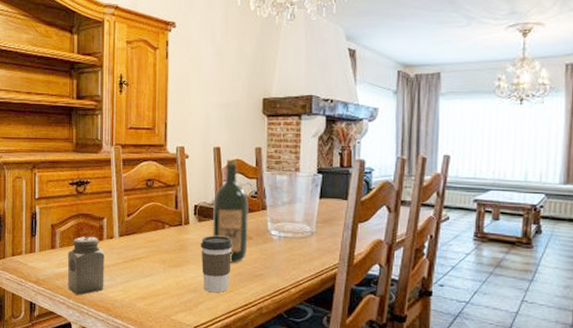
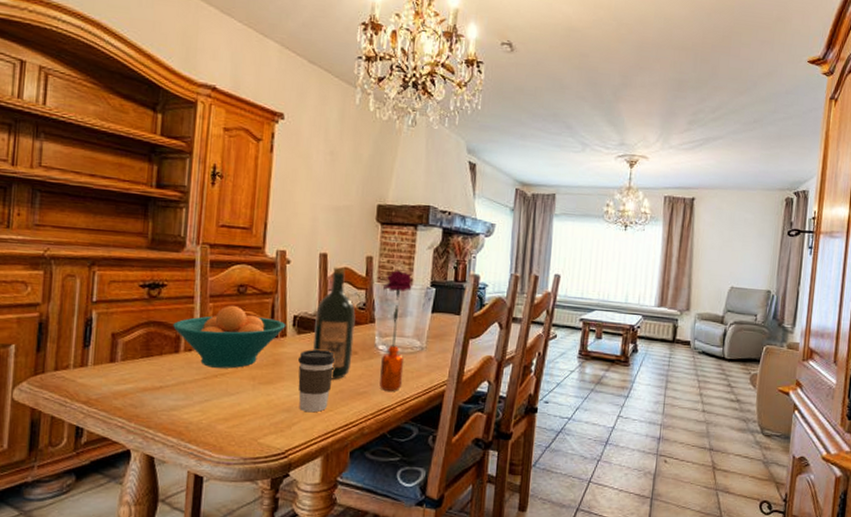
salt shaker: present [67,236,104,296] -> none [128,347,180,418]
fruit bowl: none [97,197,188,254] -> present [173,305,286,369]
flower: none [273,158,301,274] -> present [379,269,414,391]

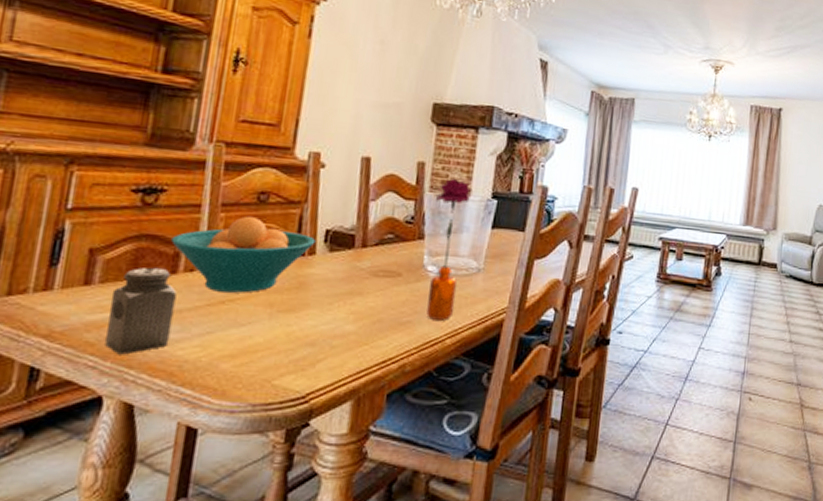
salt shaker: none [128,347,180,418] -> present [104,267,177,355]
coffee cup: present [298,350,336,413] -> none [326,270,375,347]
wine bottle: present [312,267,356,380] -> none [347,173,402,307]

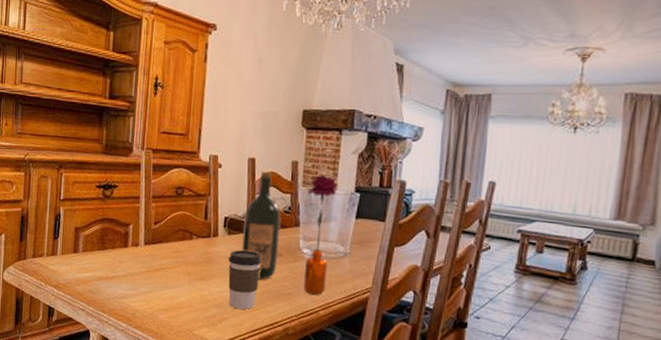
salt shaker: present [104,267,177,355] -> none [88,242,128,303]
fruit bowl: present [171,216,316,293] -> none [123,205,218,264]
coffee cup: none [326,270,375,347] -> present [228,250,263,310]
wine bottle: none [347,173,402,307] -> present [241,171,282,280]

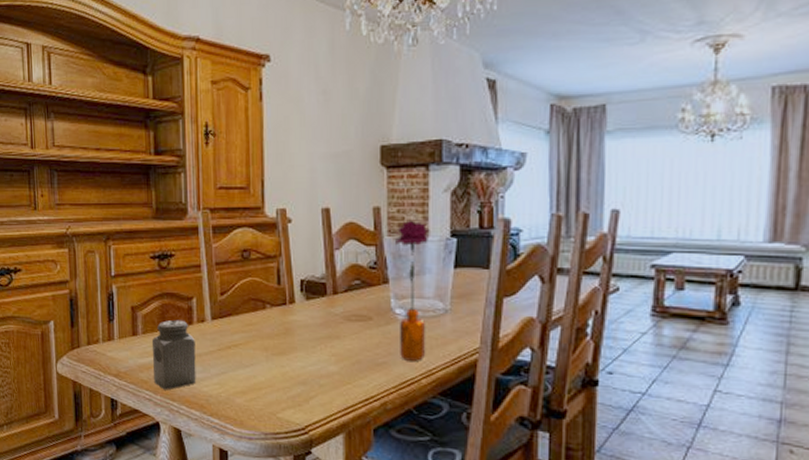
salt shaker: none [88,242,128,303] -> present [151,319,196,390]
coffee cup: present [228,250,263,310] -> none [310,316,349,386]
wine bottle: present [241,171,282,280] -> none [322,222,367,349]

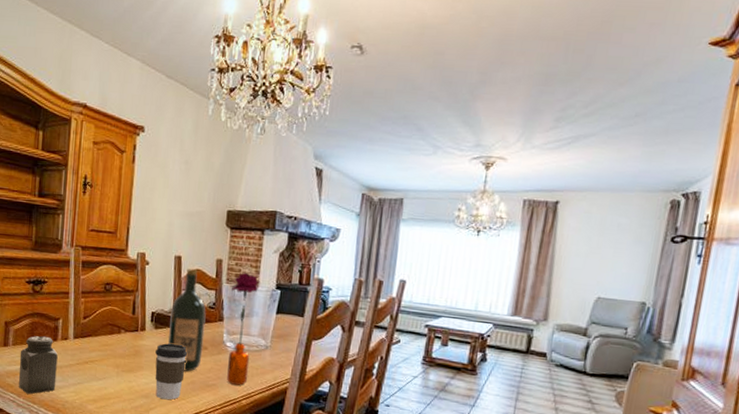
coffee cup: none [310,316,349,386] -> present [155,343,188,400]
wine bottle: none [322,222,367,349] -> present [168,268,206,372]

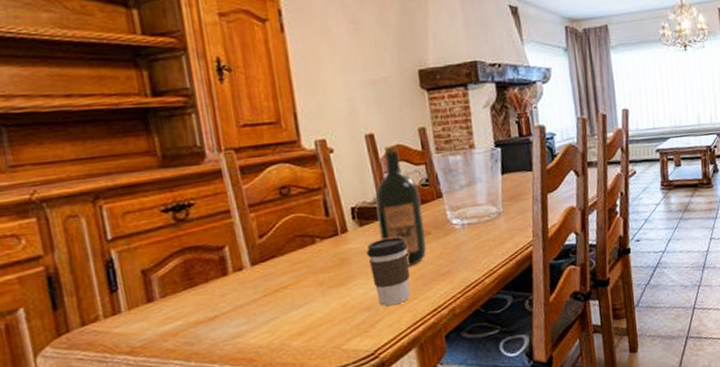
salt shaker: present [18,335,58,394] -> none [175,273,241,354]
flower: present [227,272,260,386] -> none [443,136,486,266]

